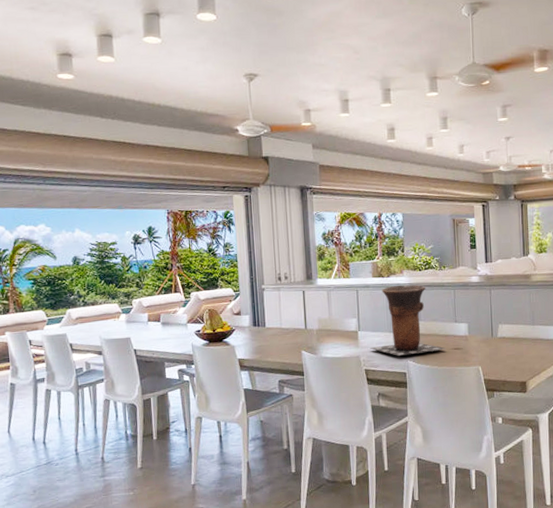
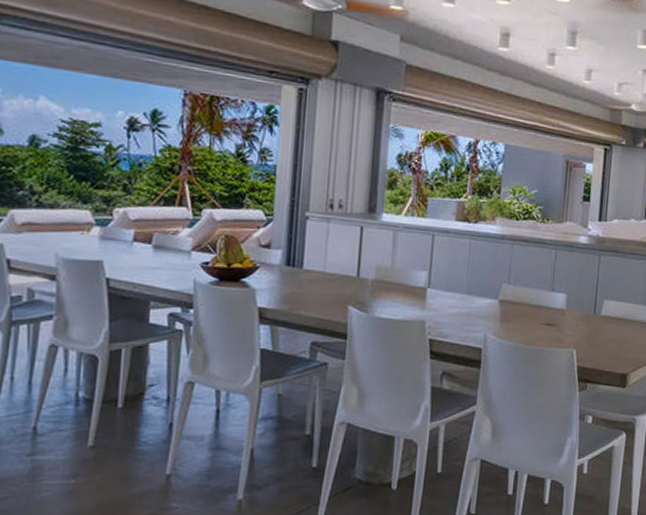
vase: present [370,285,446,356] -> none [440,235,536,326]

